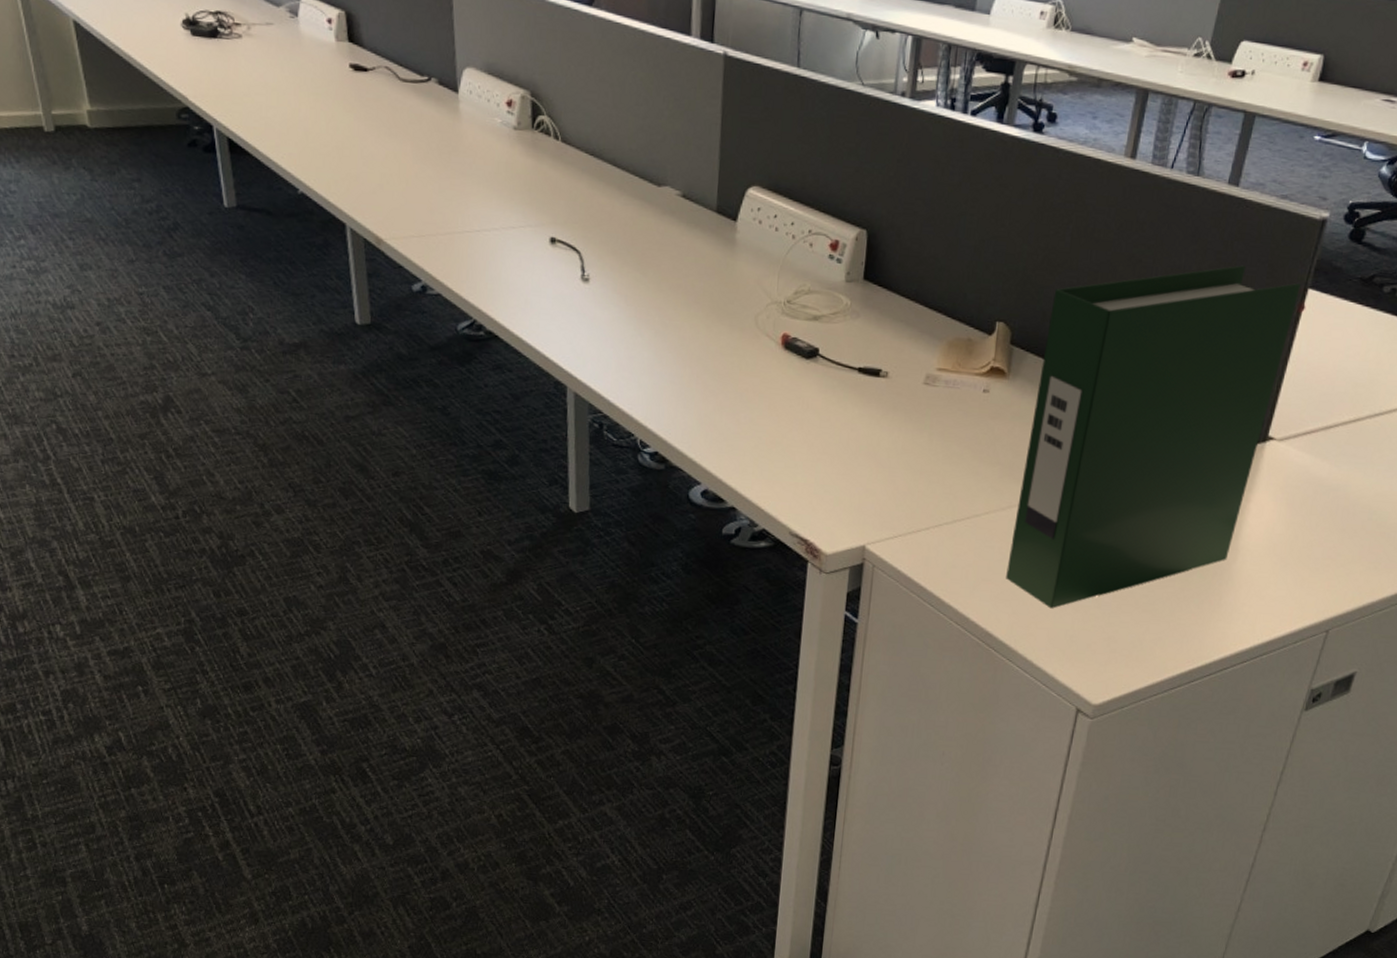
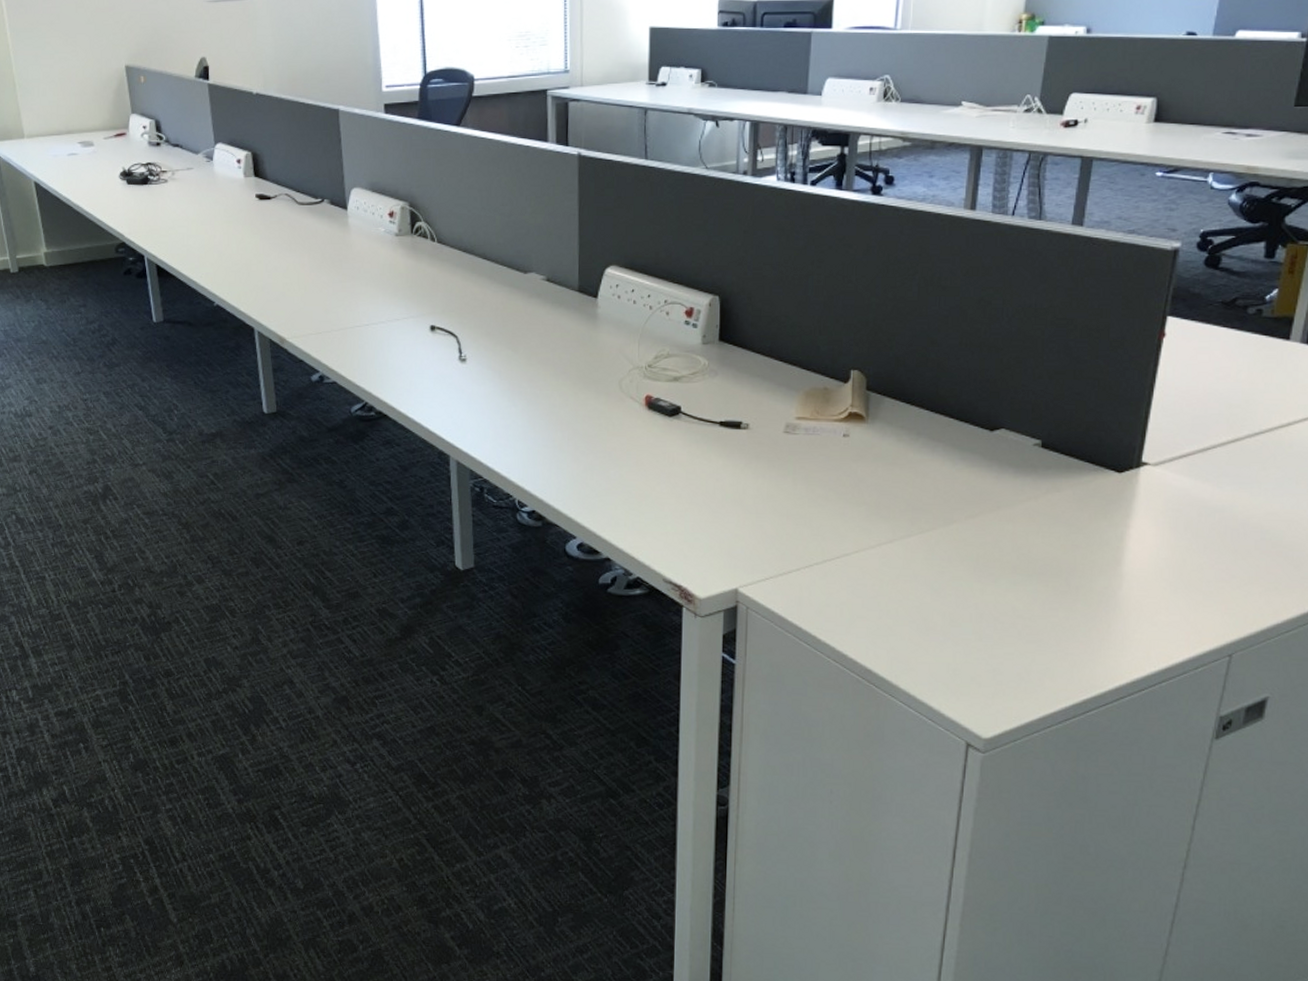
binder: present [1006,265,1301,609] -> none [881,299,1159,643]

